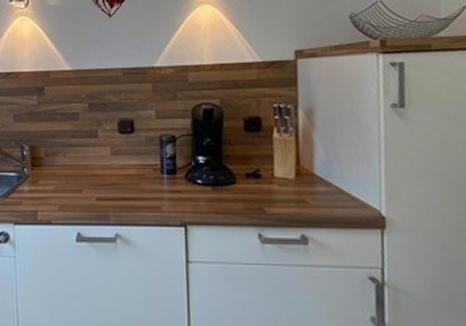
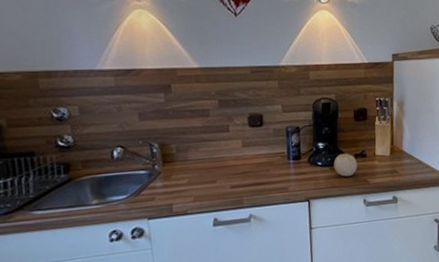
fruit: none [217,171,250,201] -> present [333,153,358,177]

